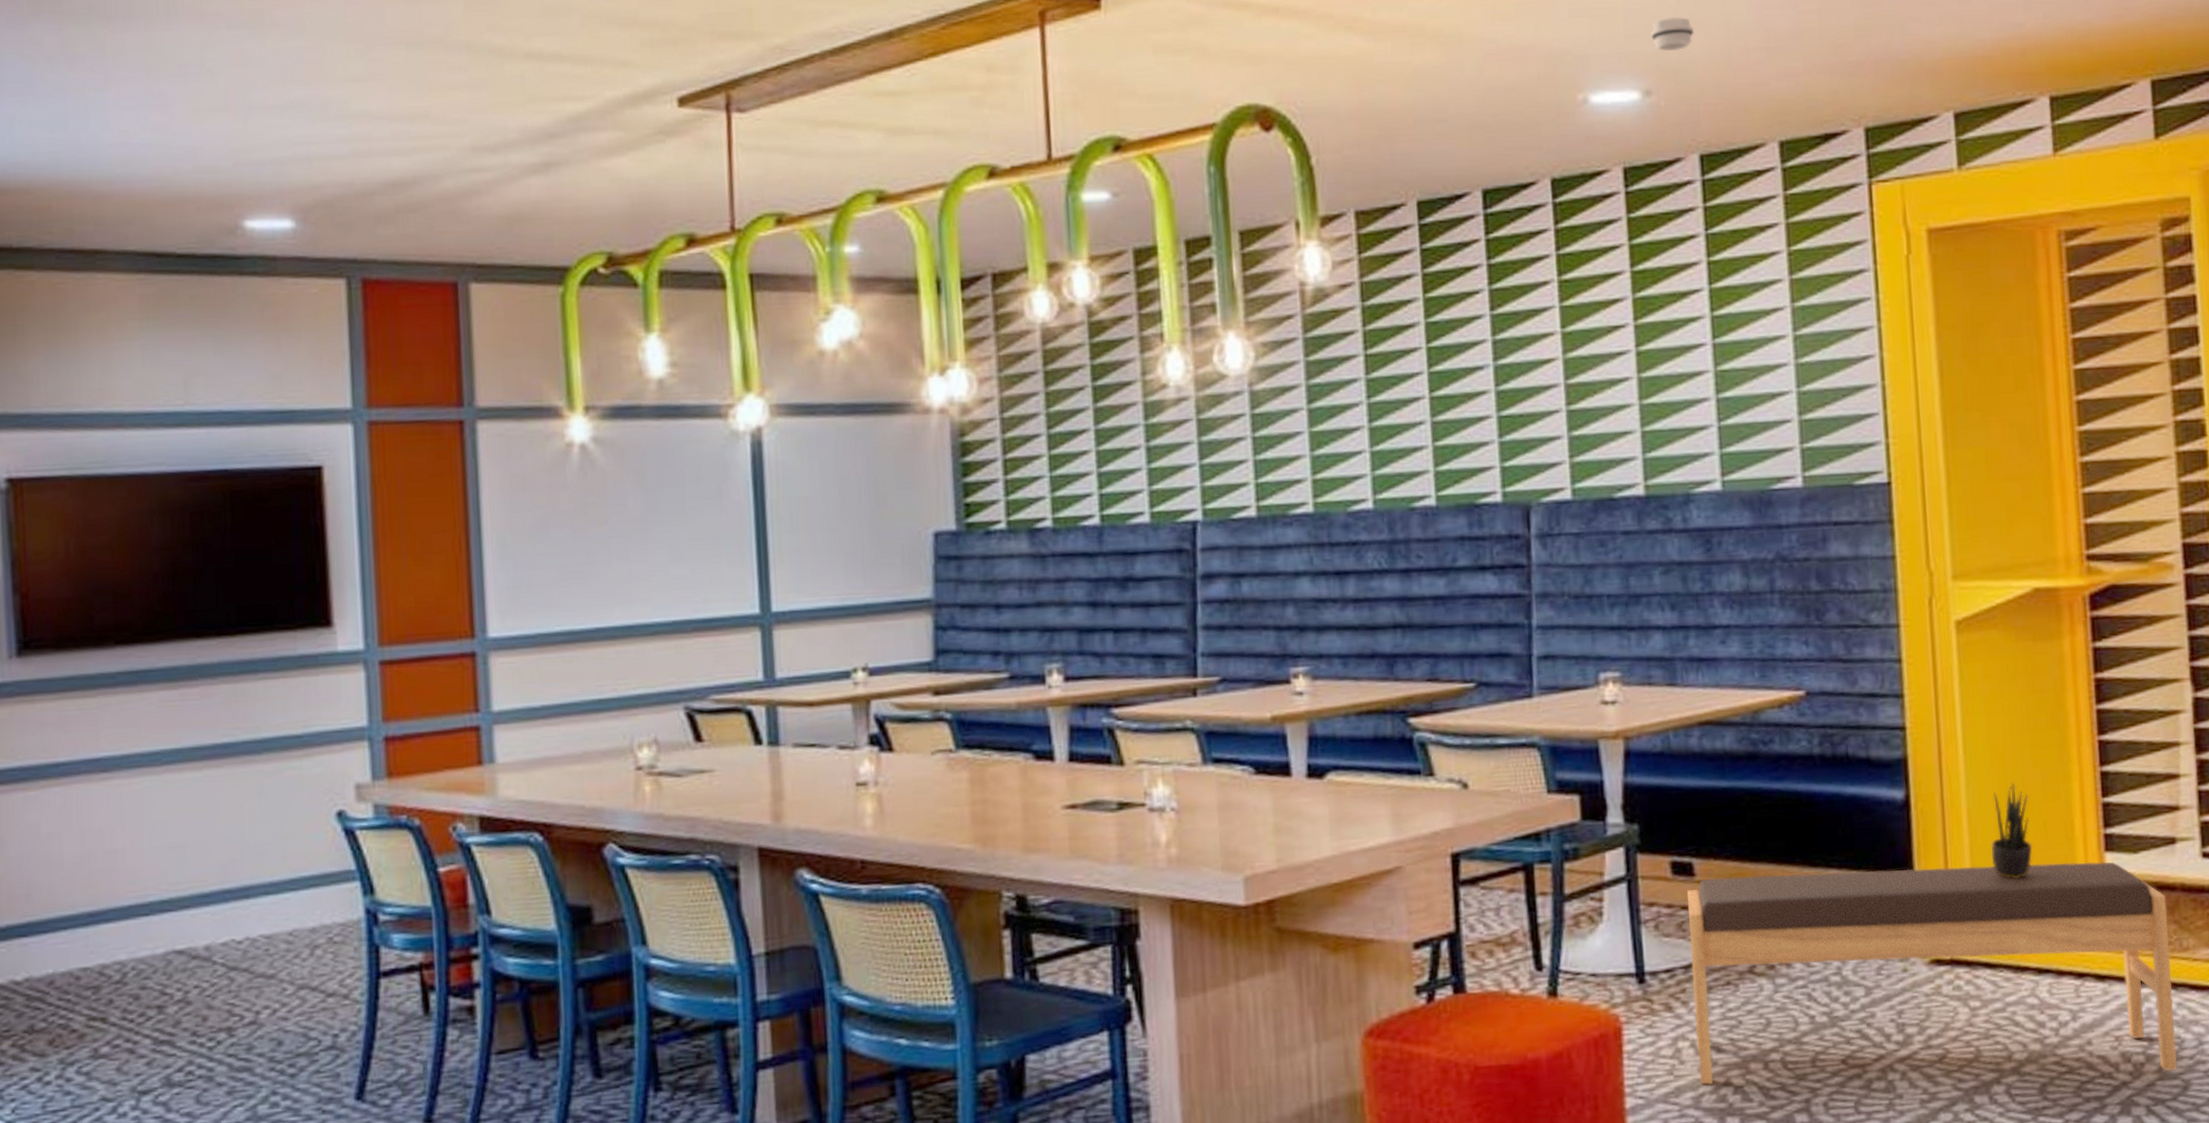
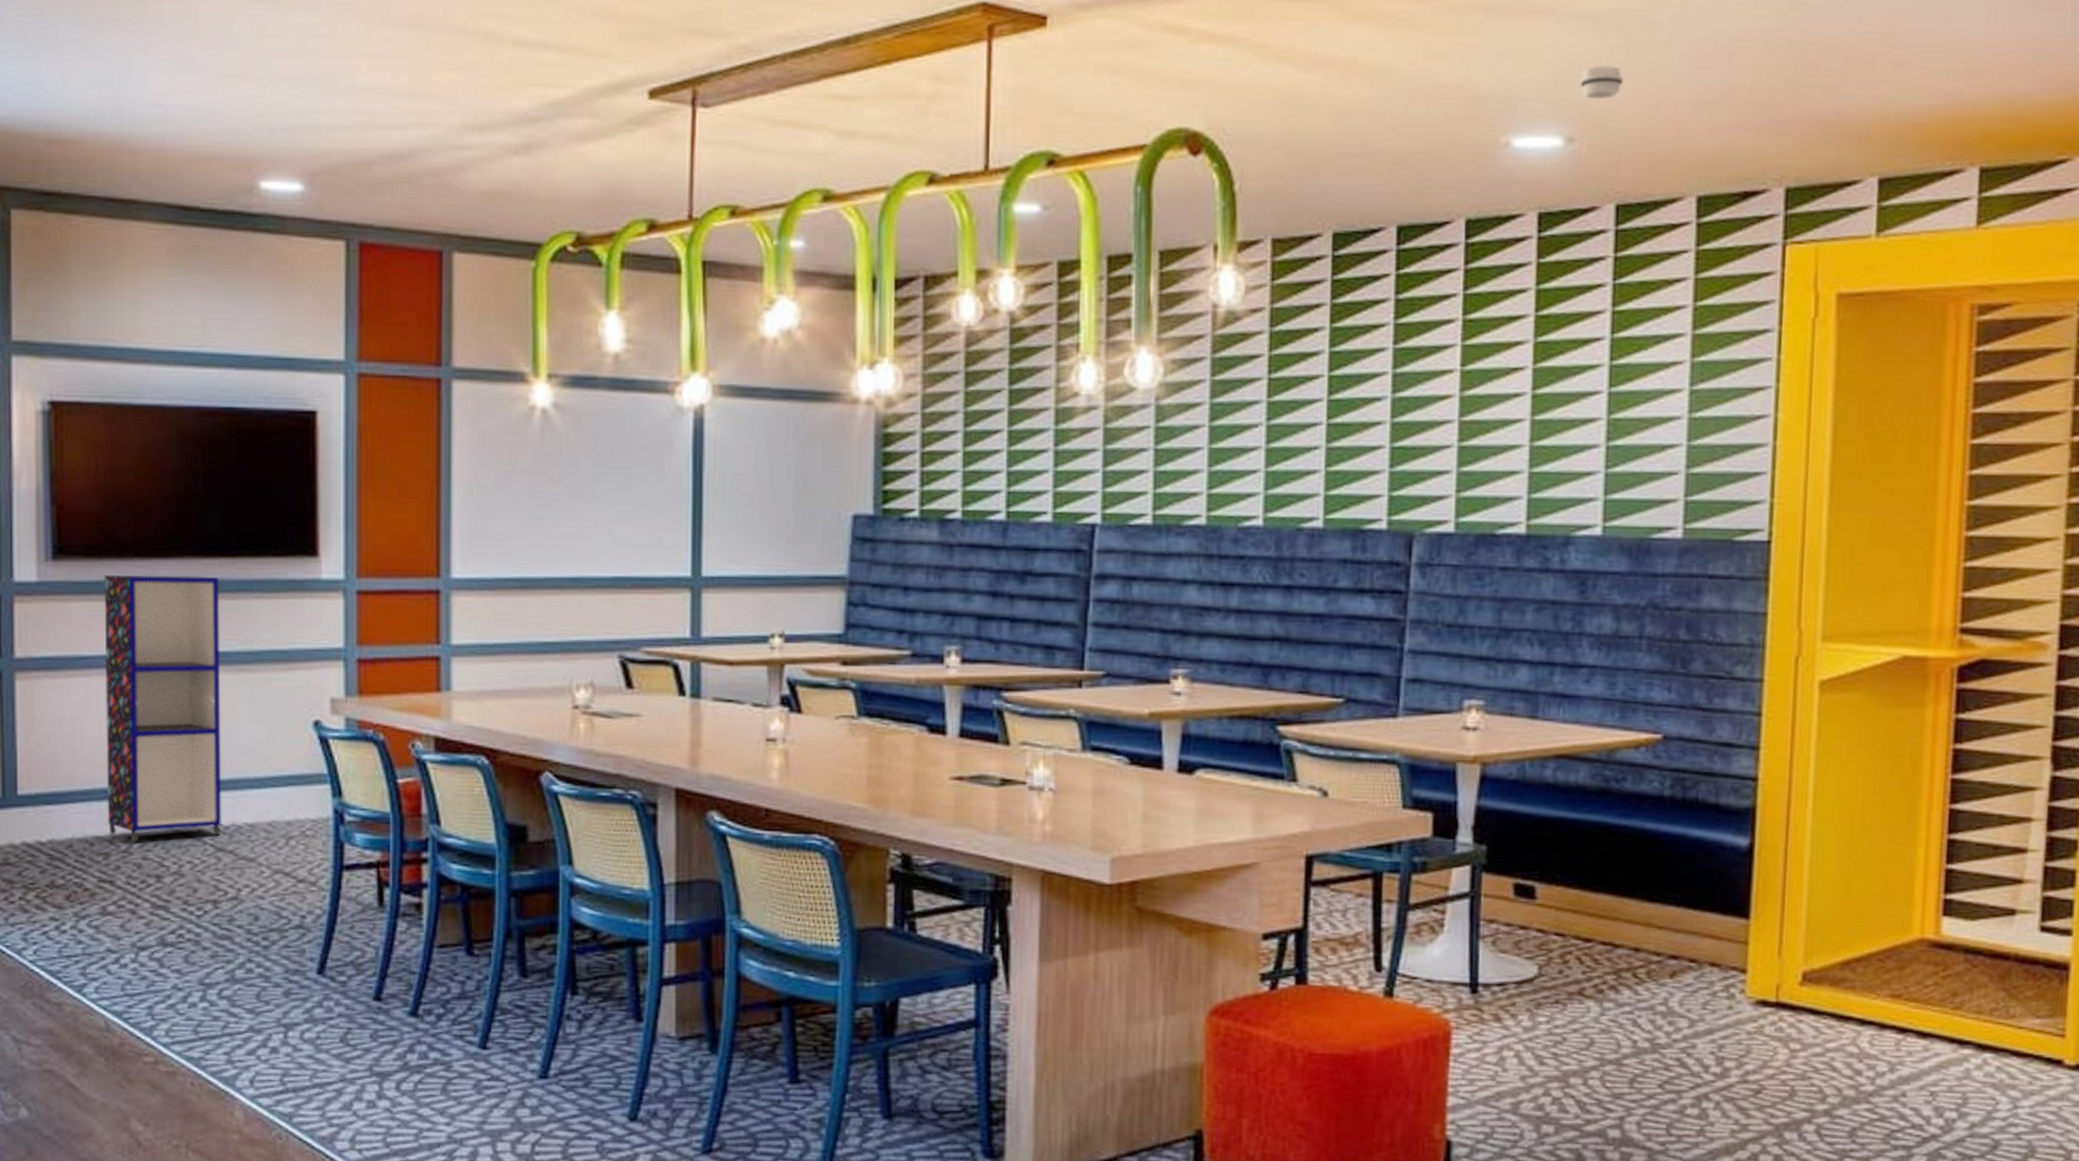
bookshelf: none [80,659,233,970] -> present [104,575,222,841]
bench: present [1687,861,2177,1086] -> none [1520,902,1999,1130]
potted plant: present [1990,783,2033,878] -> none [1828,842,1873,932]

